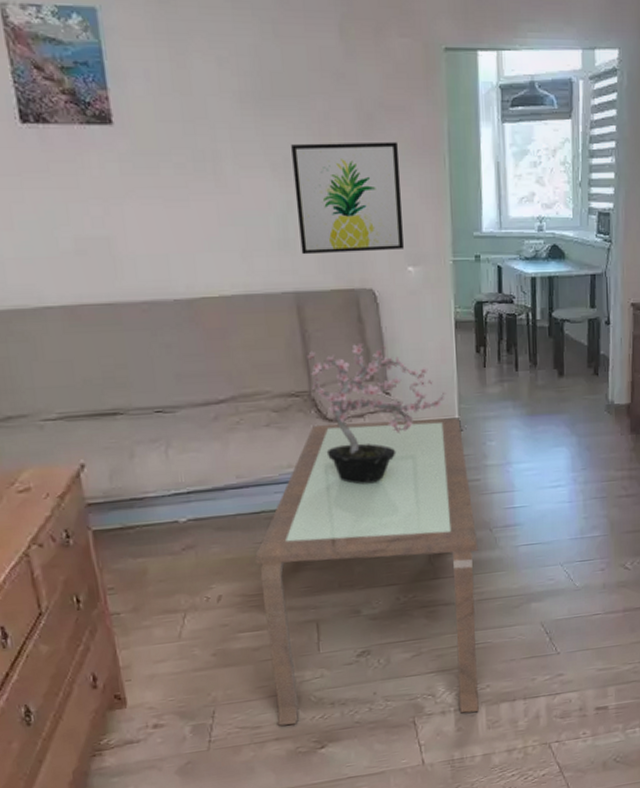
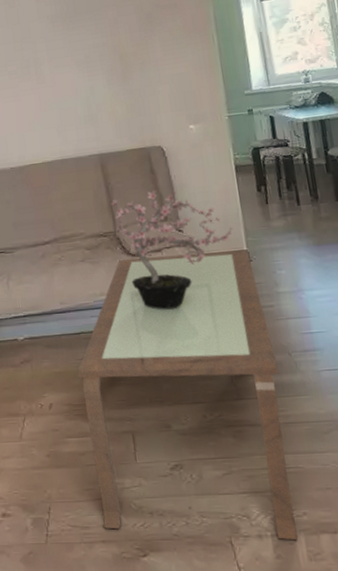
wall art: present [291,141,404,255] -> none [90,30,185,125]

